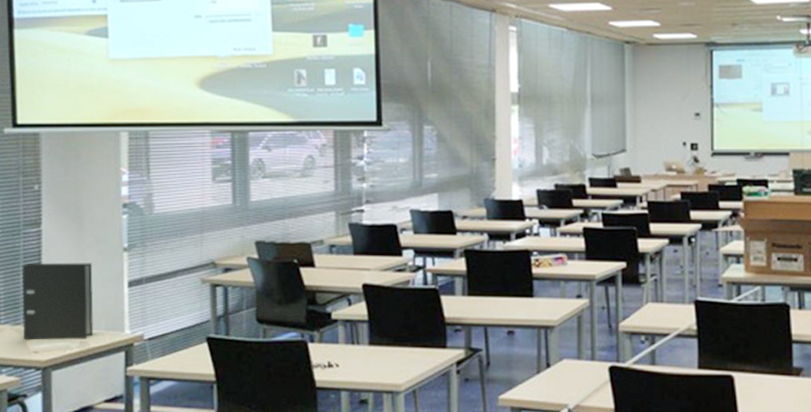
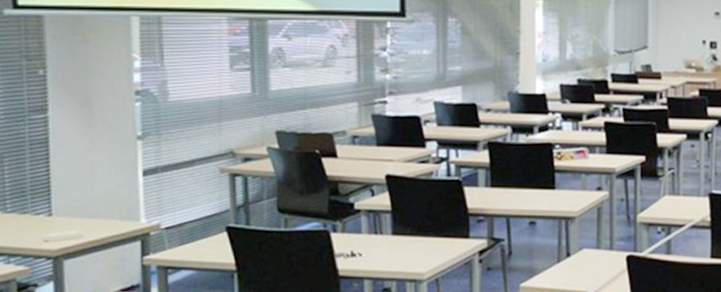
binder: present [21,263,93,339] -> none [28,150,106,228]

